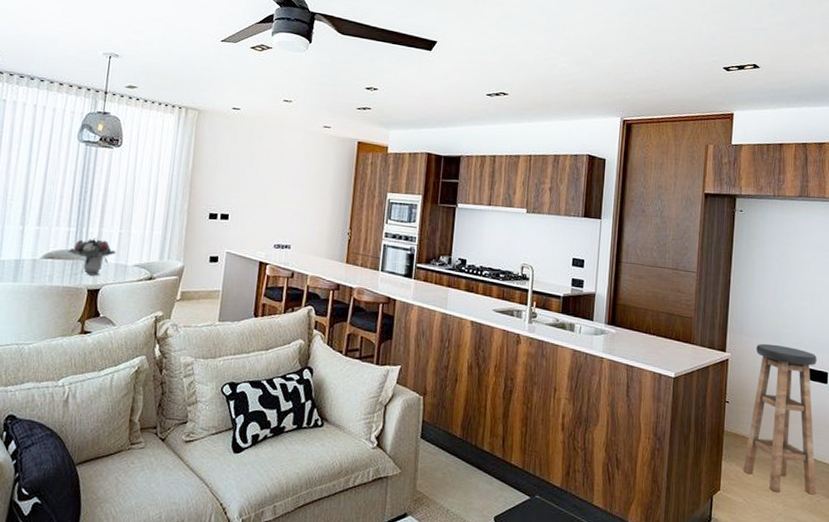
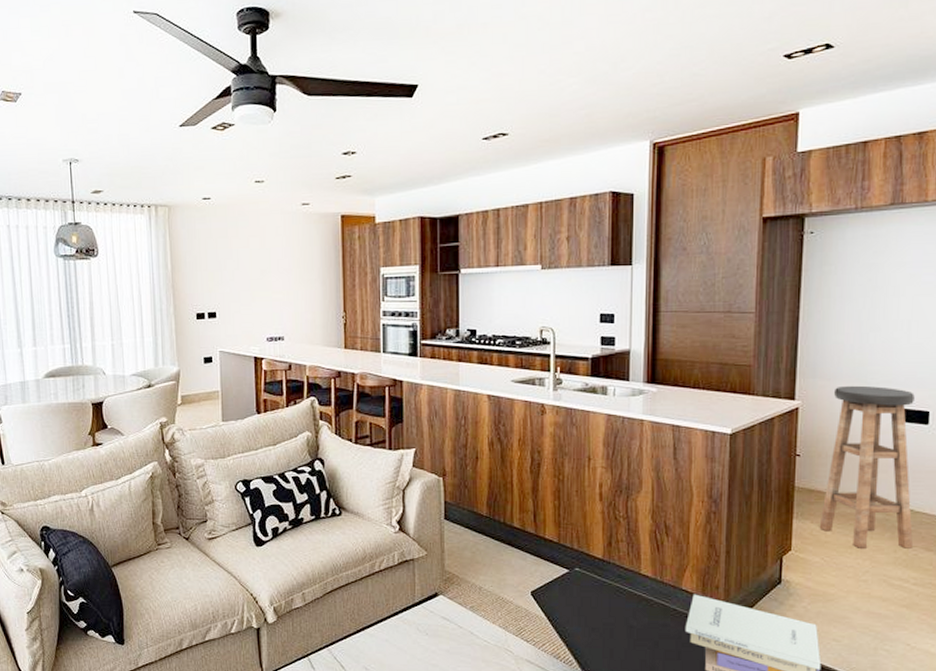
flower arrangement: present [67,237,116,276] -> none [66,351,111,389]

